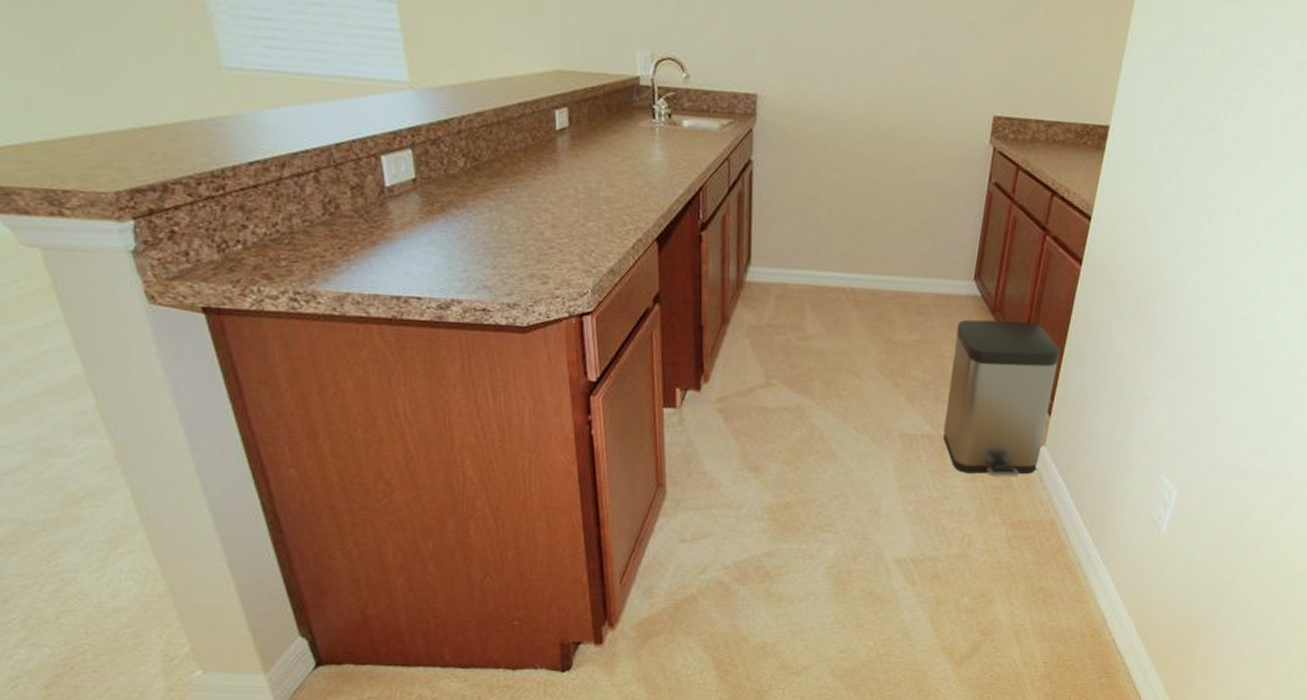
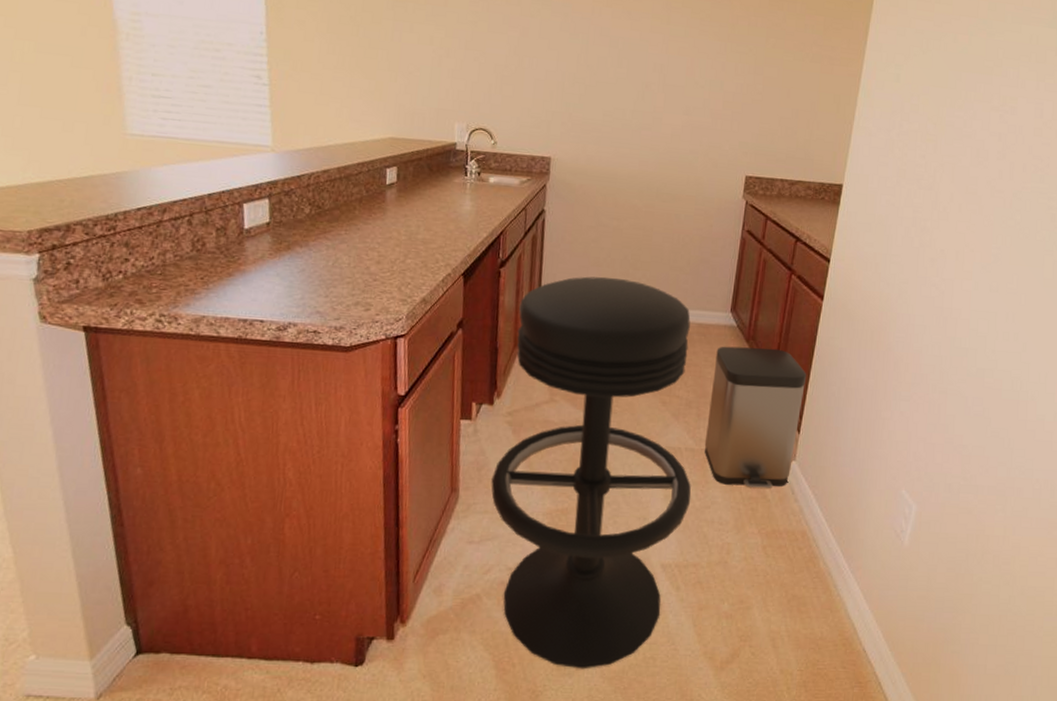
bar stool: none [702,240,928,668] -> present [491,276,691,669]

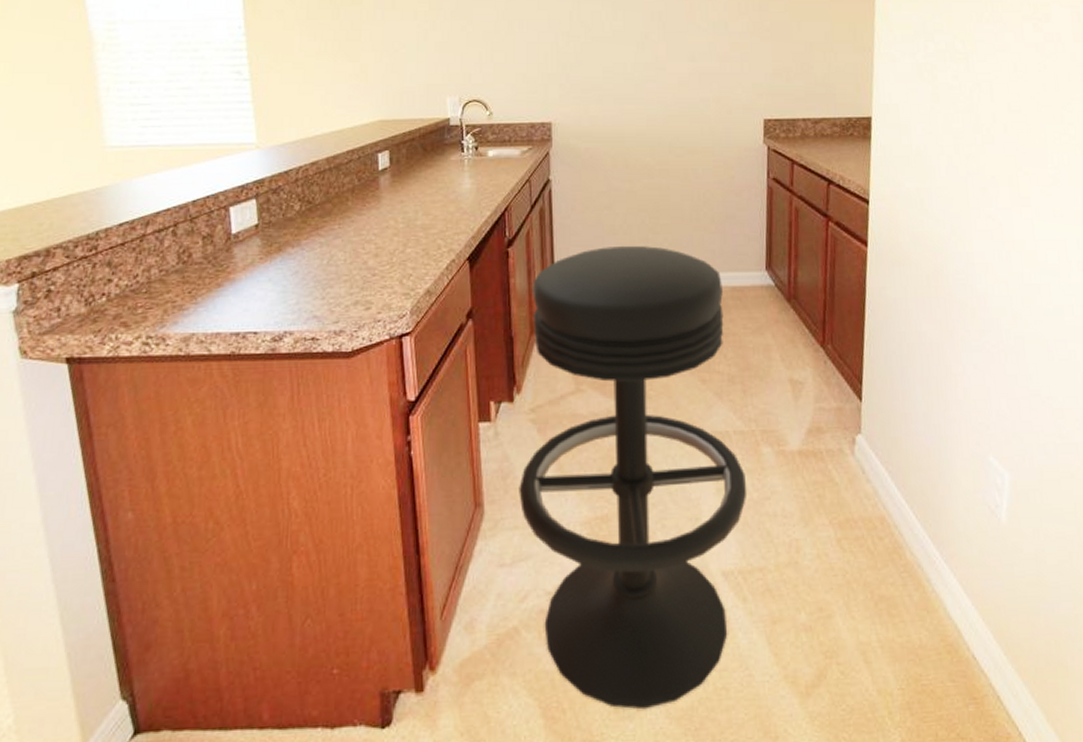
pedal bin: present [704,346,807,490] -> none [754,306,861,472]

